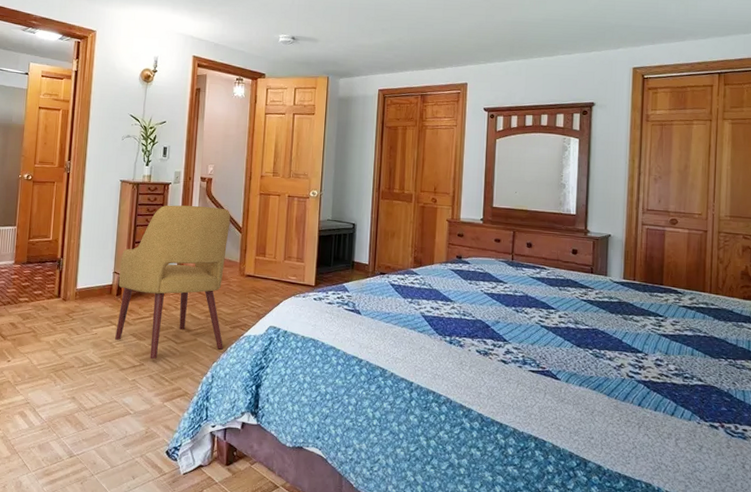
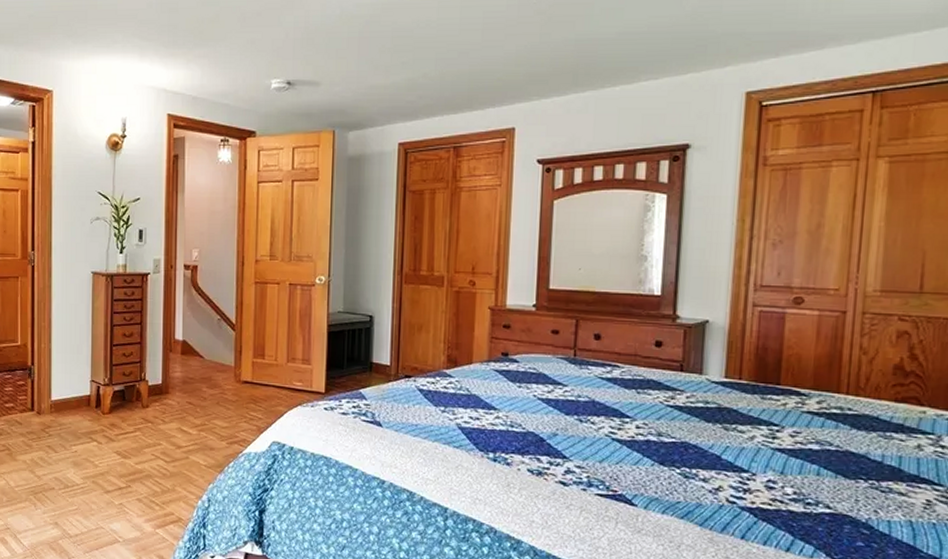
chair: present [115,205,231,359] -> none [97,299,222,480]

